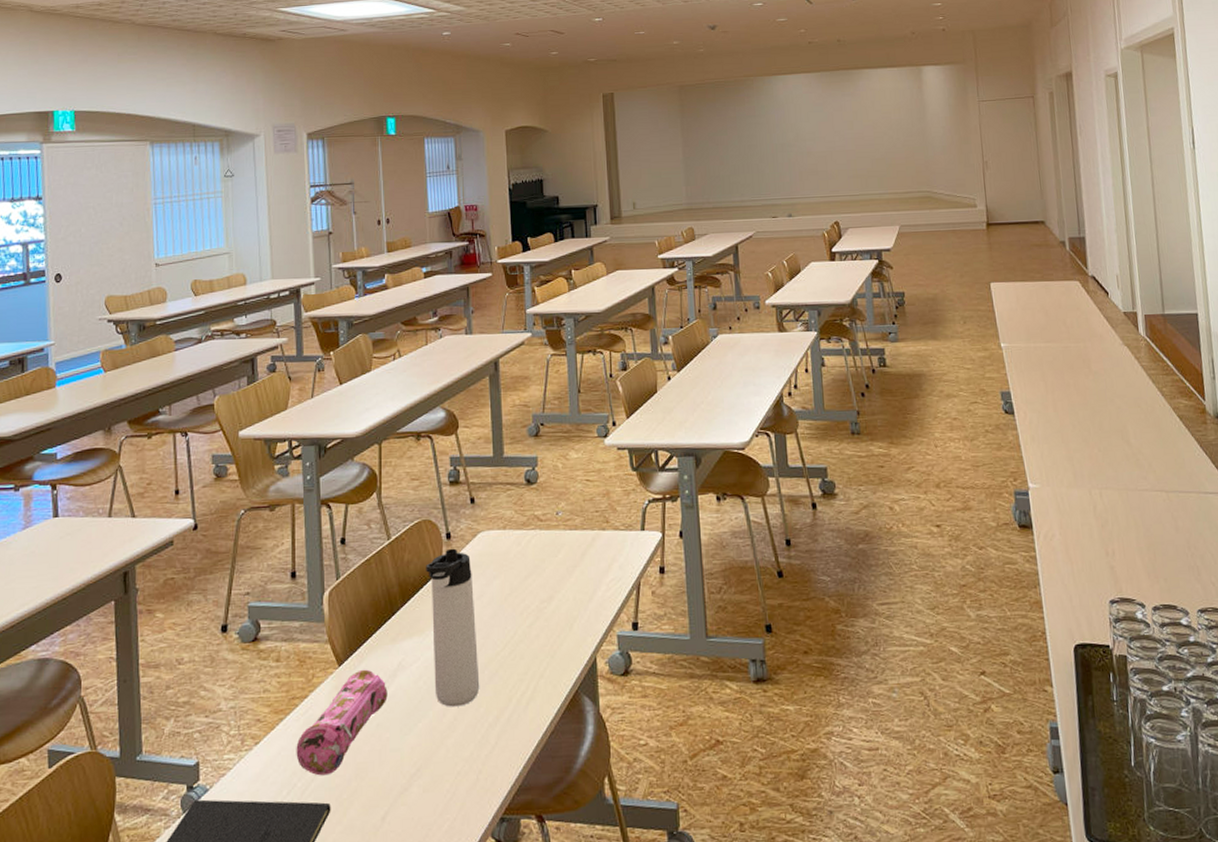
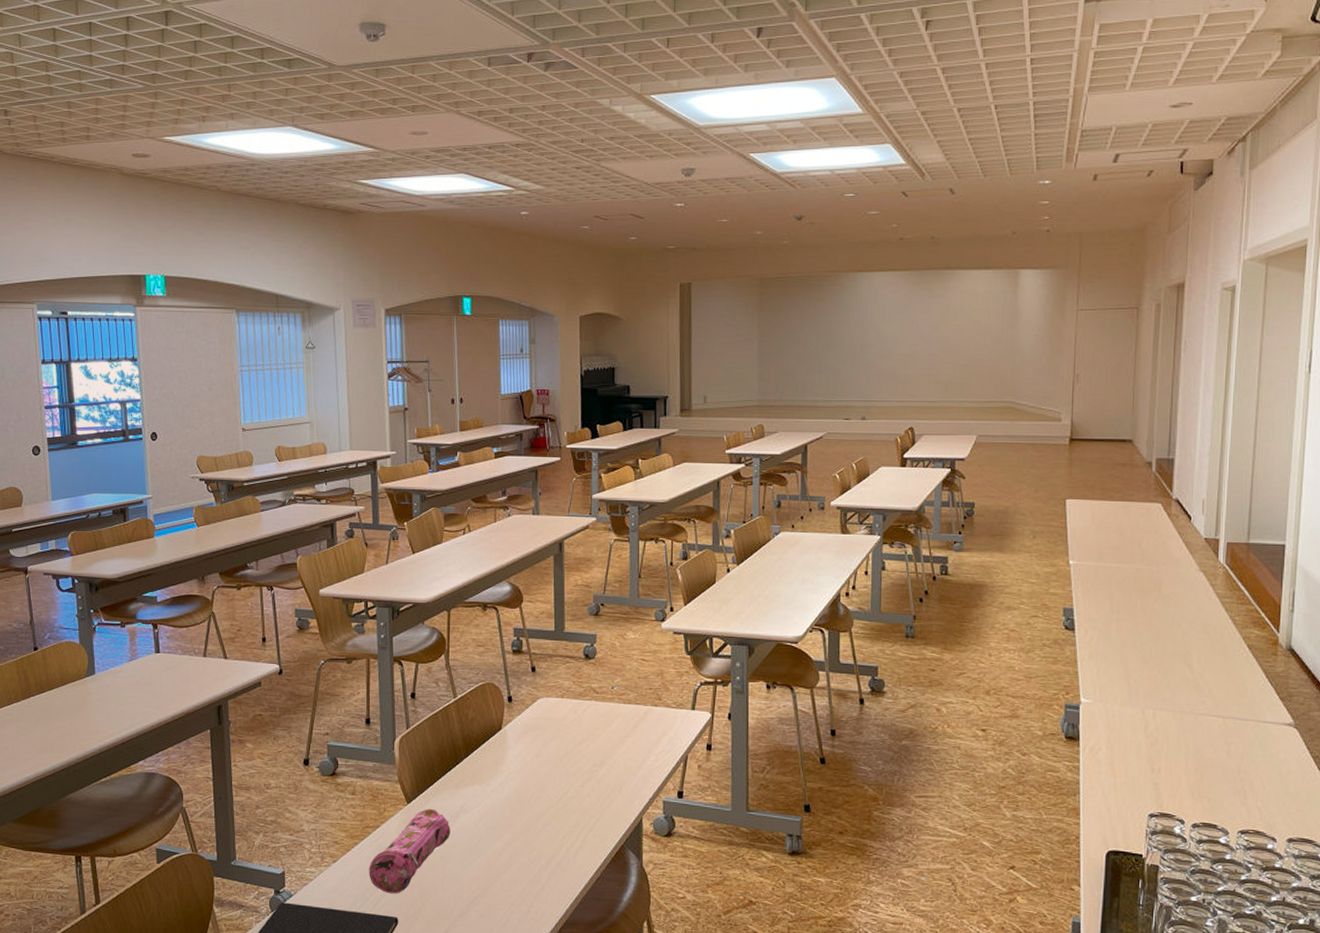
thermos bottle: present [426,548,480,707] -> none [488,710,534,849]

